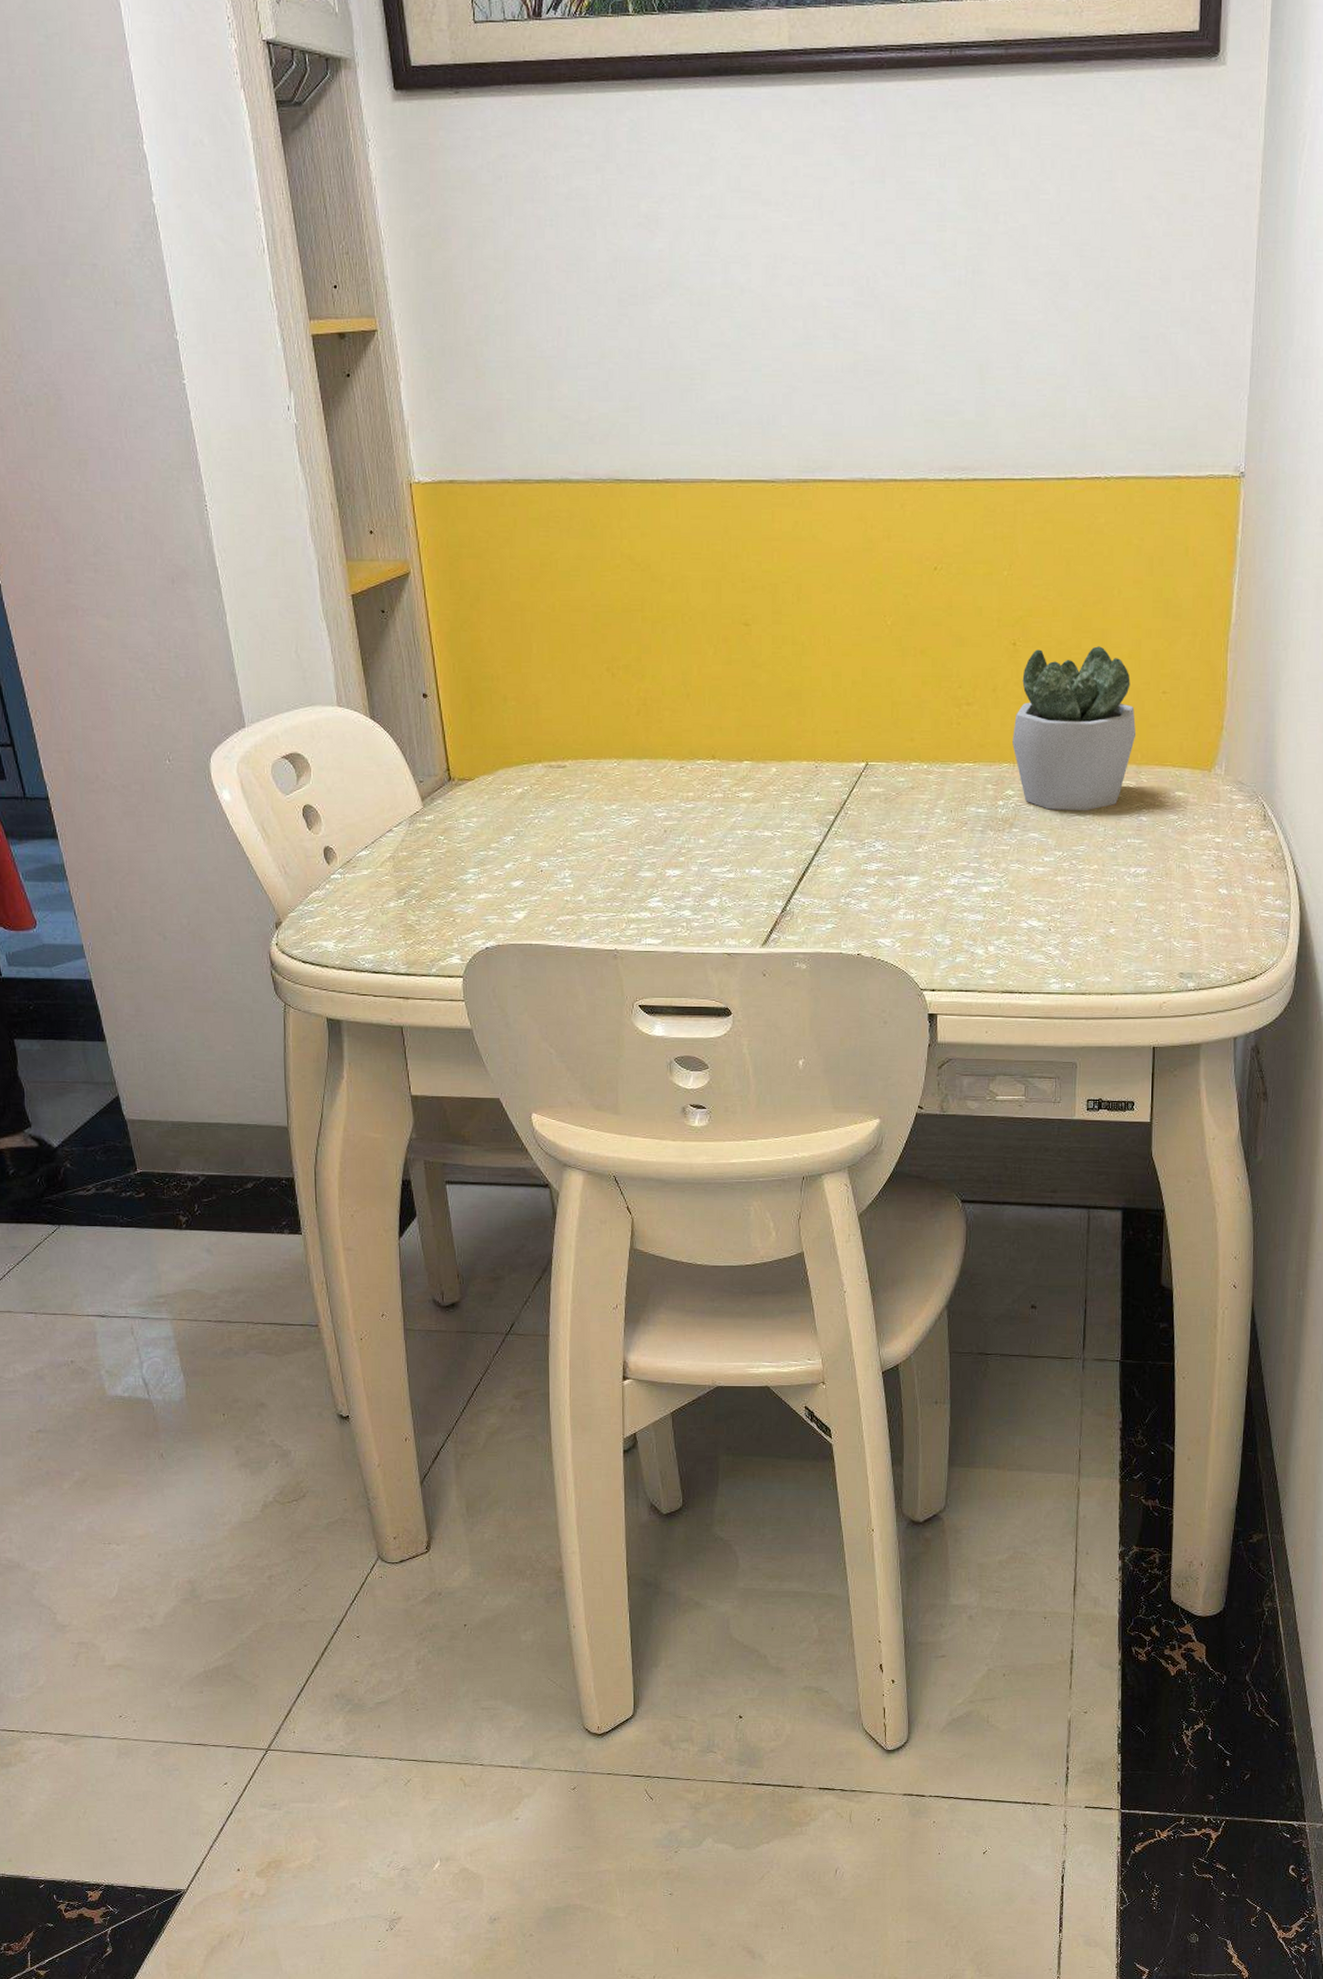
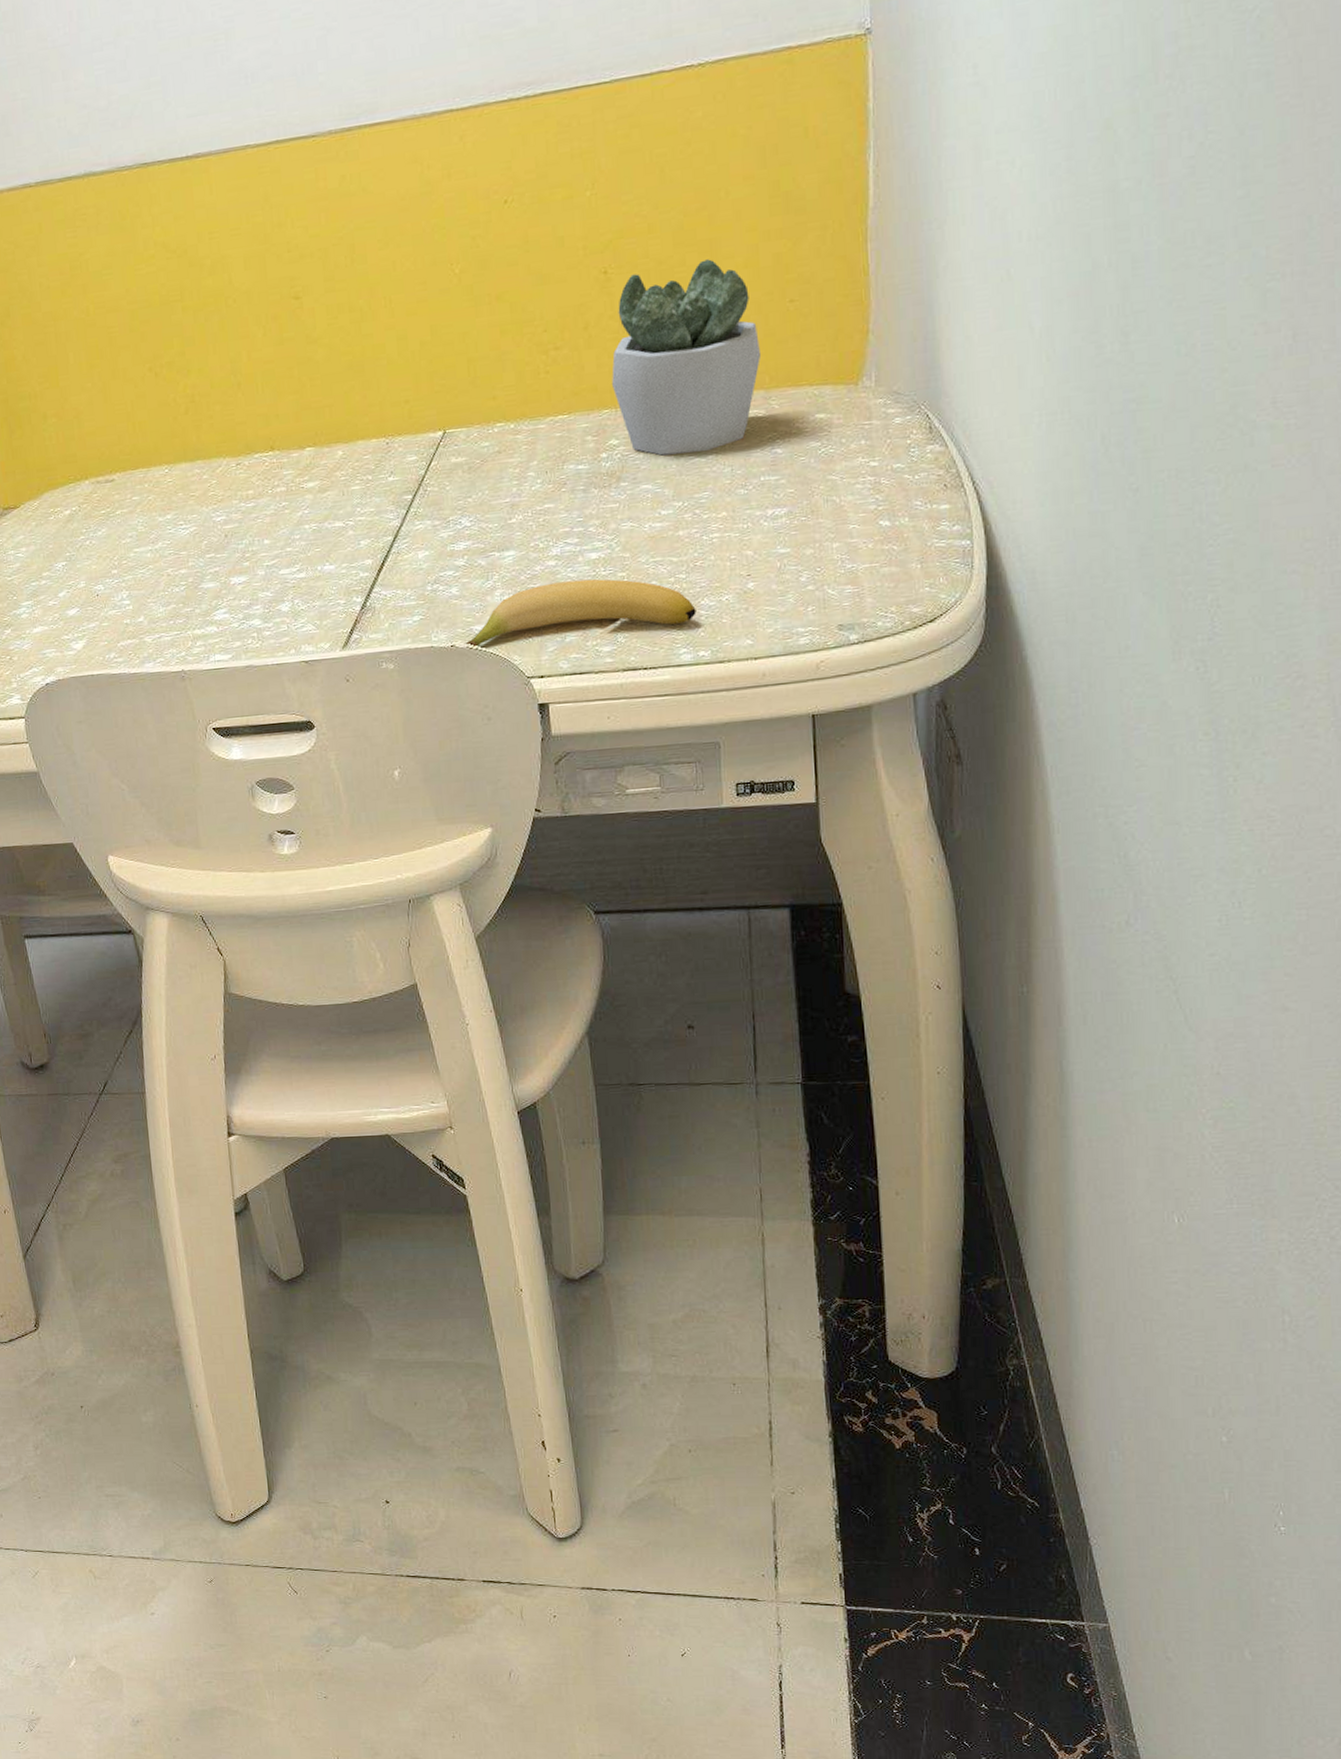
banana: none [868,909,1066,959] -> present [464,578,696,648]

